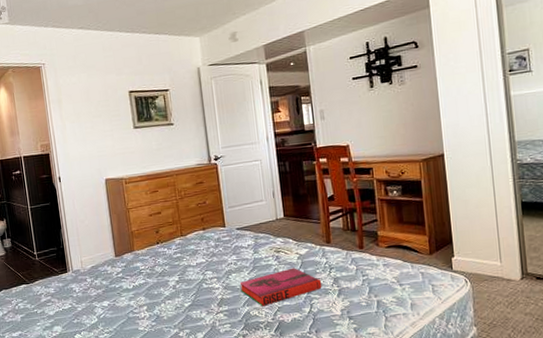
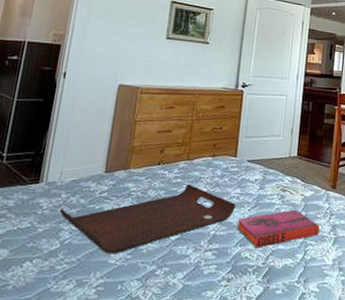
serving tray: none [89,257,236,323] -> present [59,184,236,254]

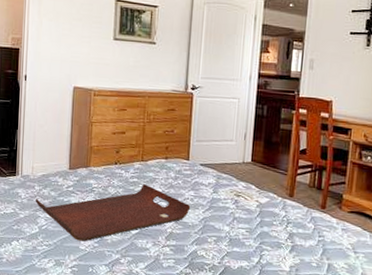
hardback book: present [236,209,320,248] -> none [192,214,276,249]

